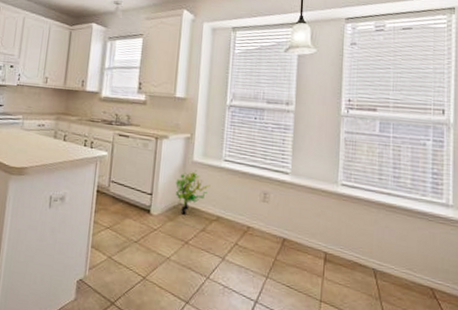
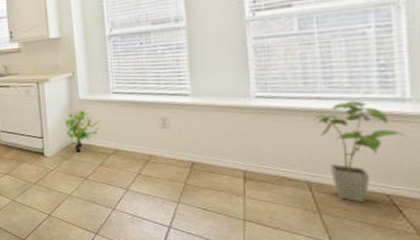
house plant: none [383,200,448,294] -> present [313,100,406,203]

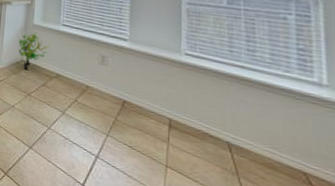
house plant: present [313,100,406,203] -> none [236,75,323,176]

